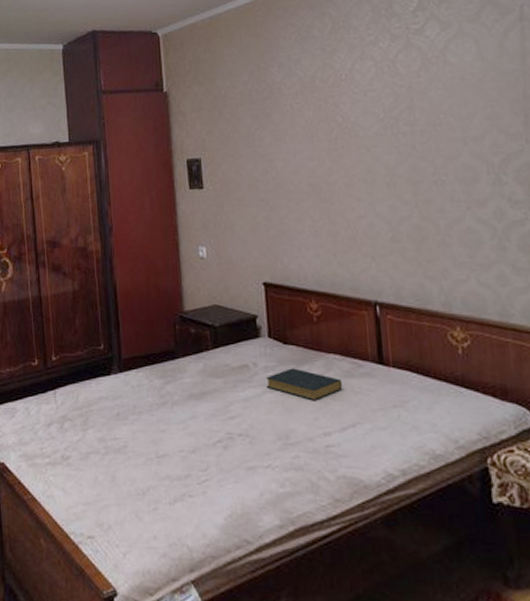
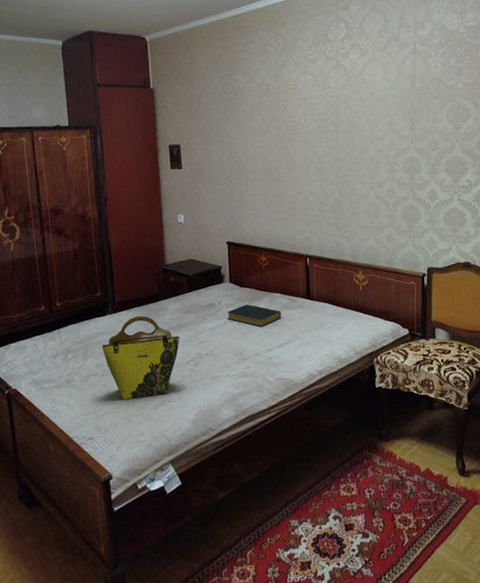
tote bag: none [104,378,204,488] -> present [101,316,180,399]

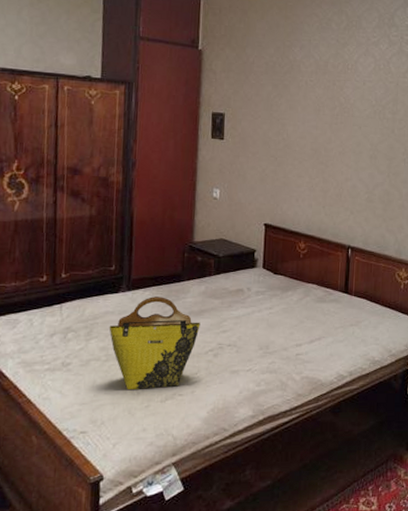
hardback book: present [227,304,282,327] -> none [256,293,316,320]

